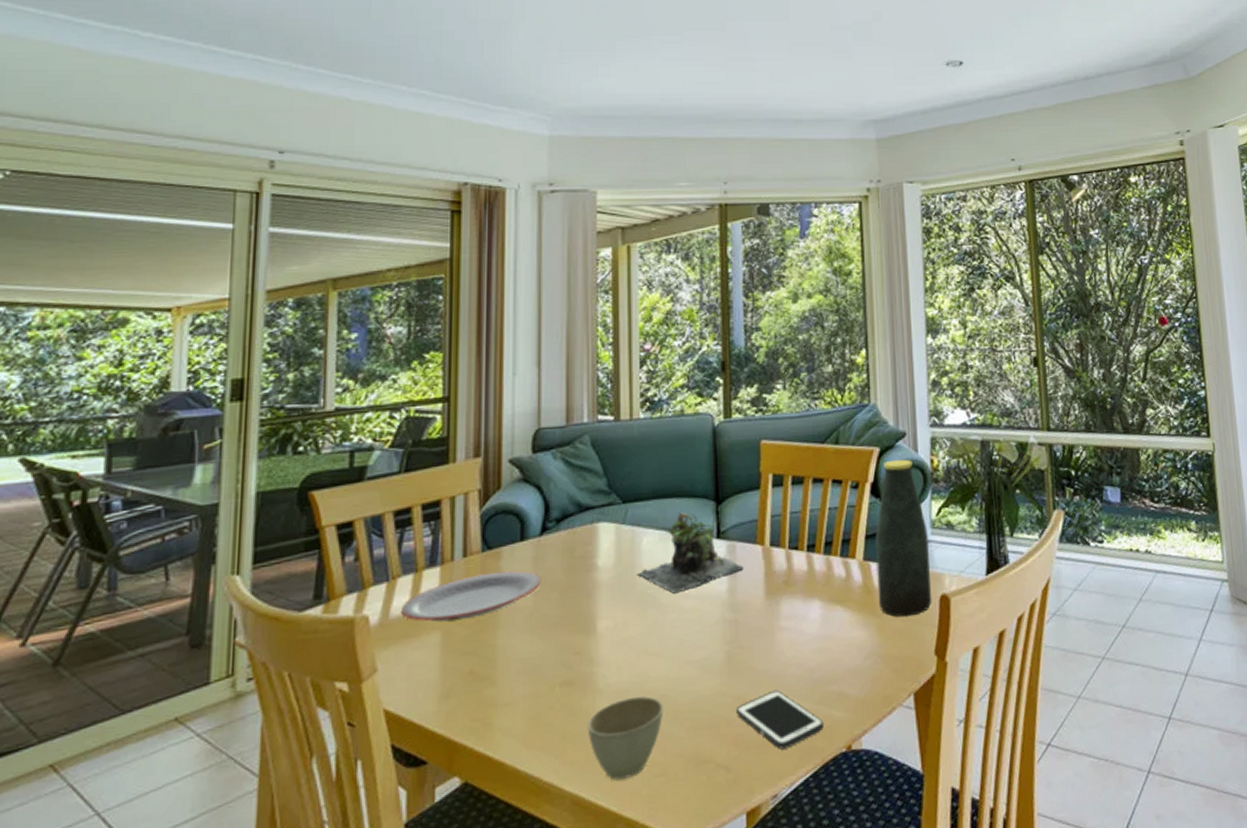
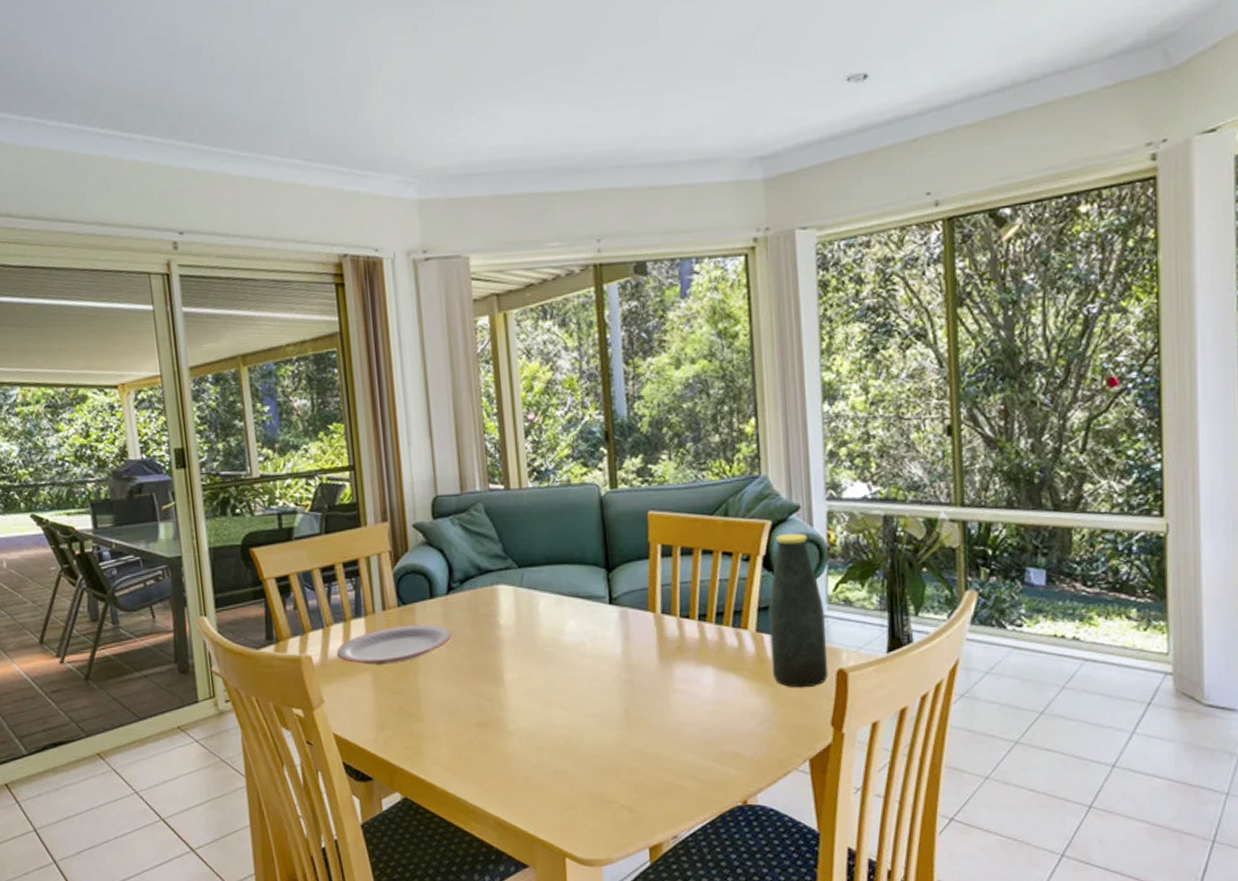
cup: present [587,696,664,780] -> none [502,740,570,808]
plant: present [638,512,744,594] -> none [537,578,637,653]
cell phone: present [737,689,824,750] -> none [636,745,720,798]

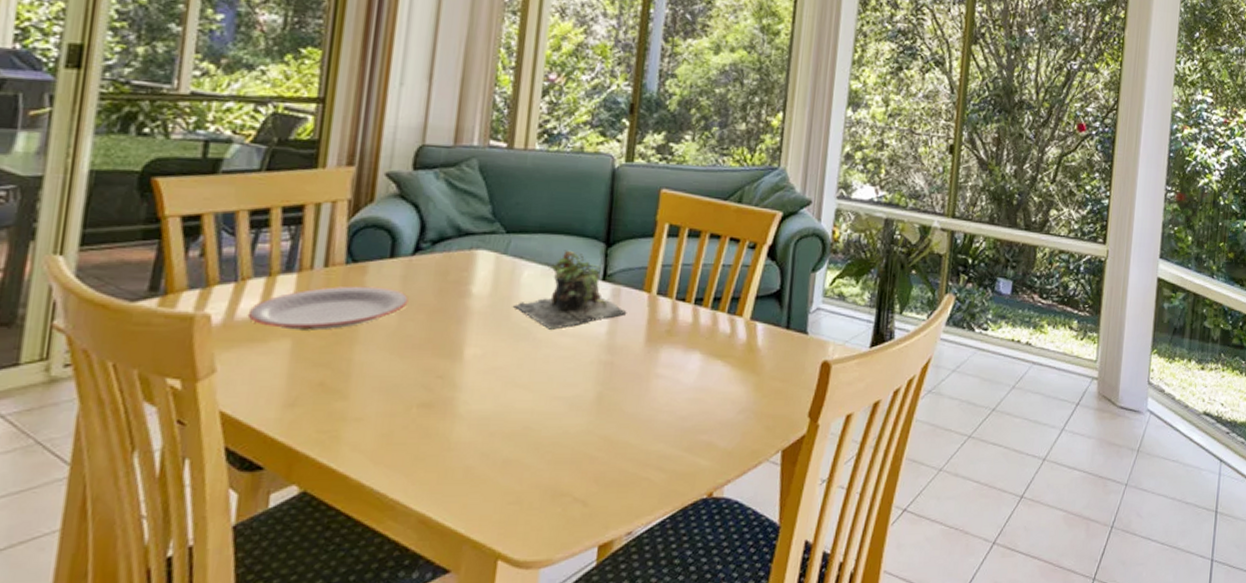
plant: none [537,578,637,653] -> present [514,250,627,330]
bottle: present [768,533,829,688] -> none [759,226,819,378]

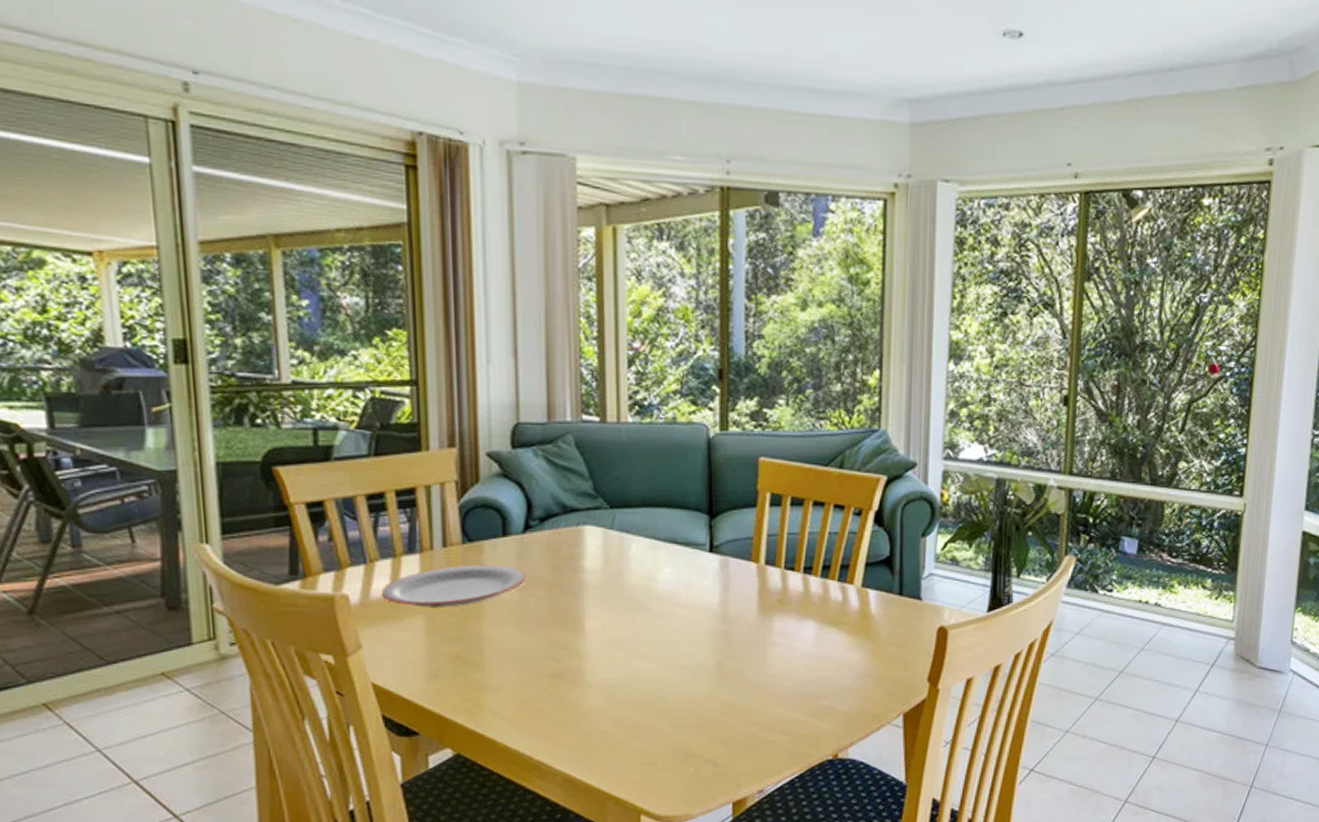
plant: present [514,250,627,330] -> none [626,523,737,601]

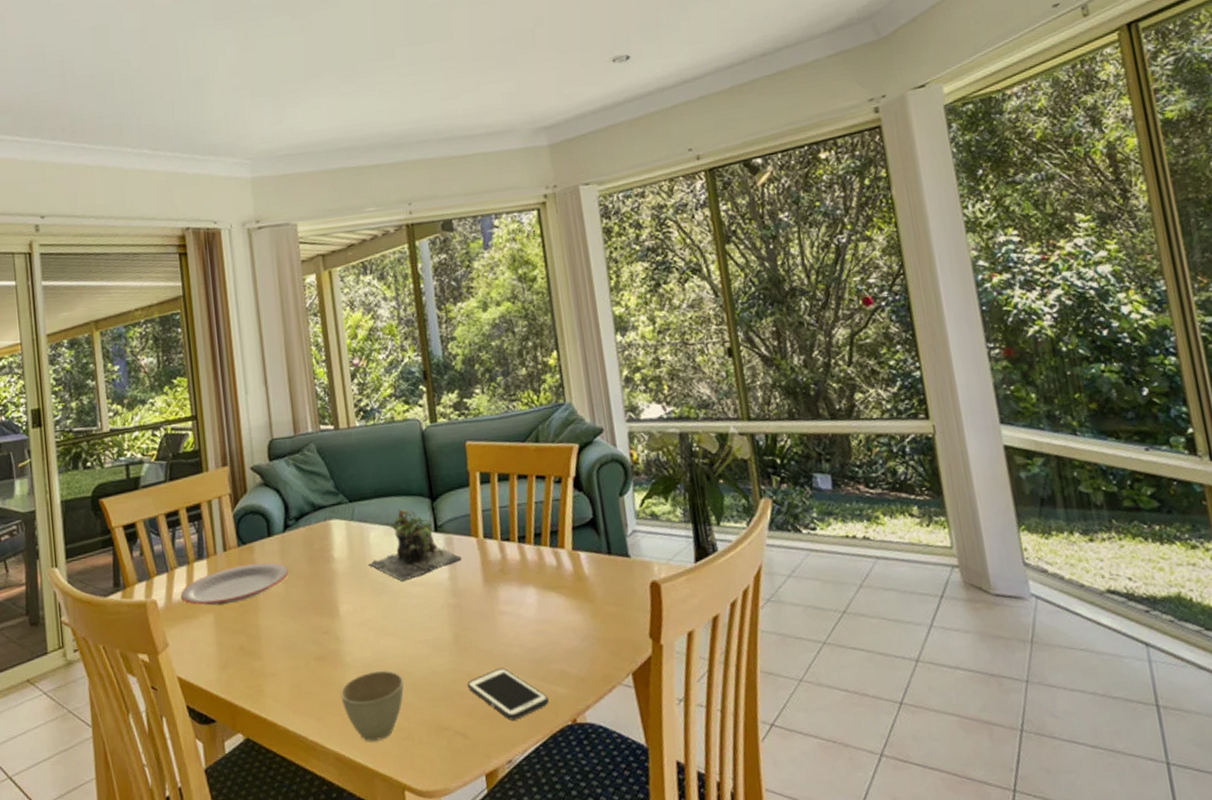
cup: none [576,693,653,764] -> present [340,670,404,741]
plant: none [626,523,737,601] -> present [369,509,462,581]
cell phone: none [726,699,812,752] -> present [467,667,549,721]

